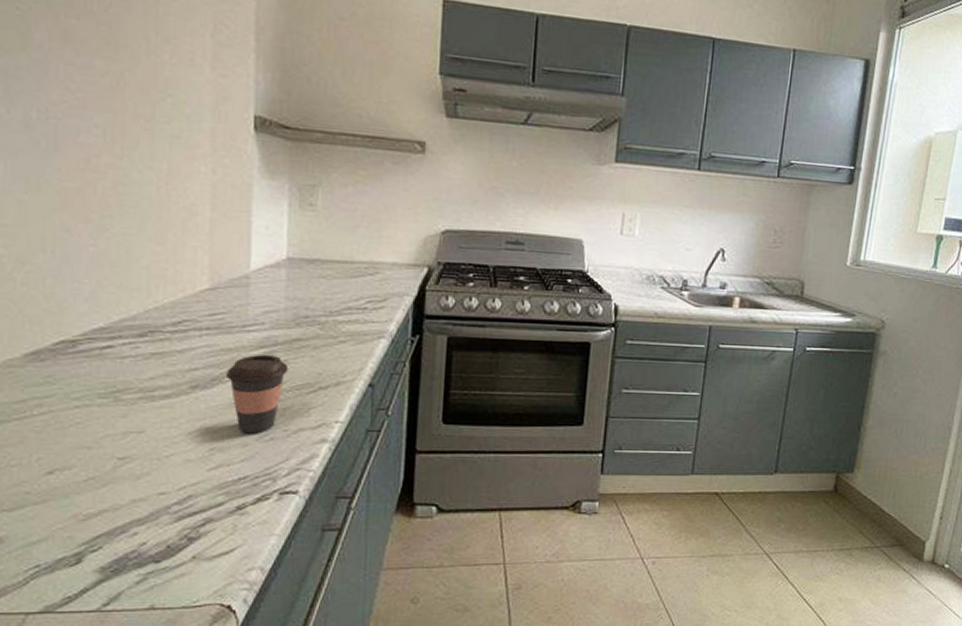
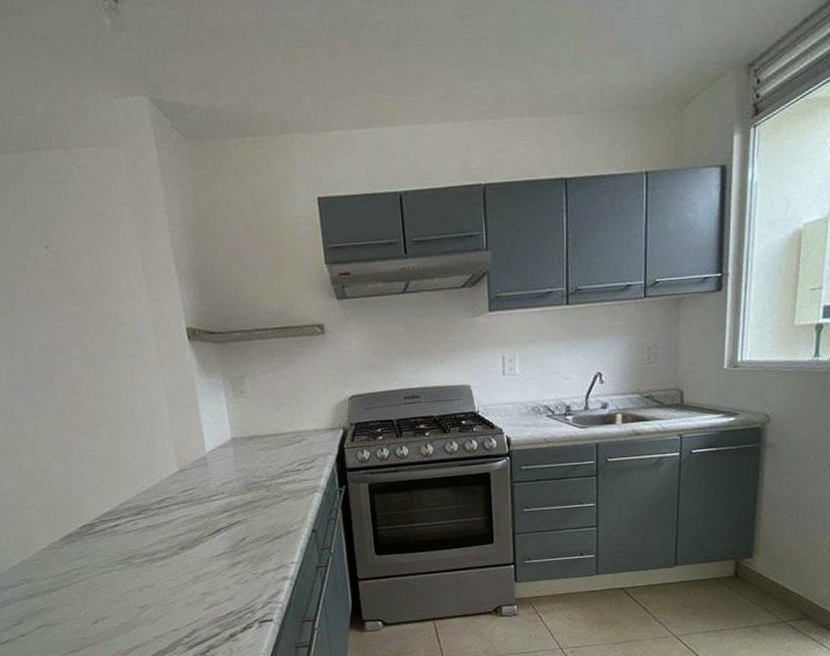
coffee cup: present [225,354,289,434] -> none [202,516,249,579]

